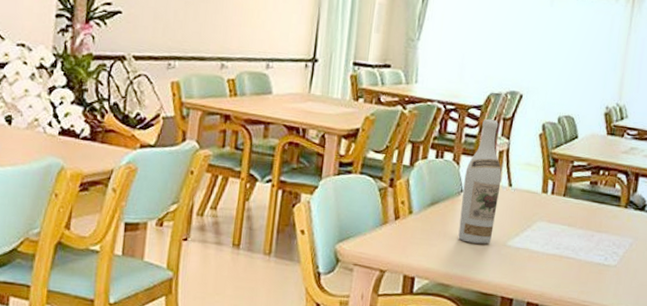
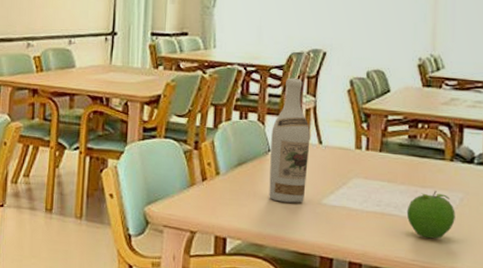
fruit: none [582,235,625,282] -> present [406,190,455,239]

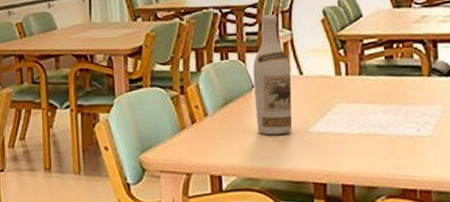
fruit: present [406,190,455,239] -> none [391,106,439,153]

